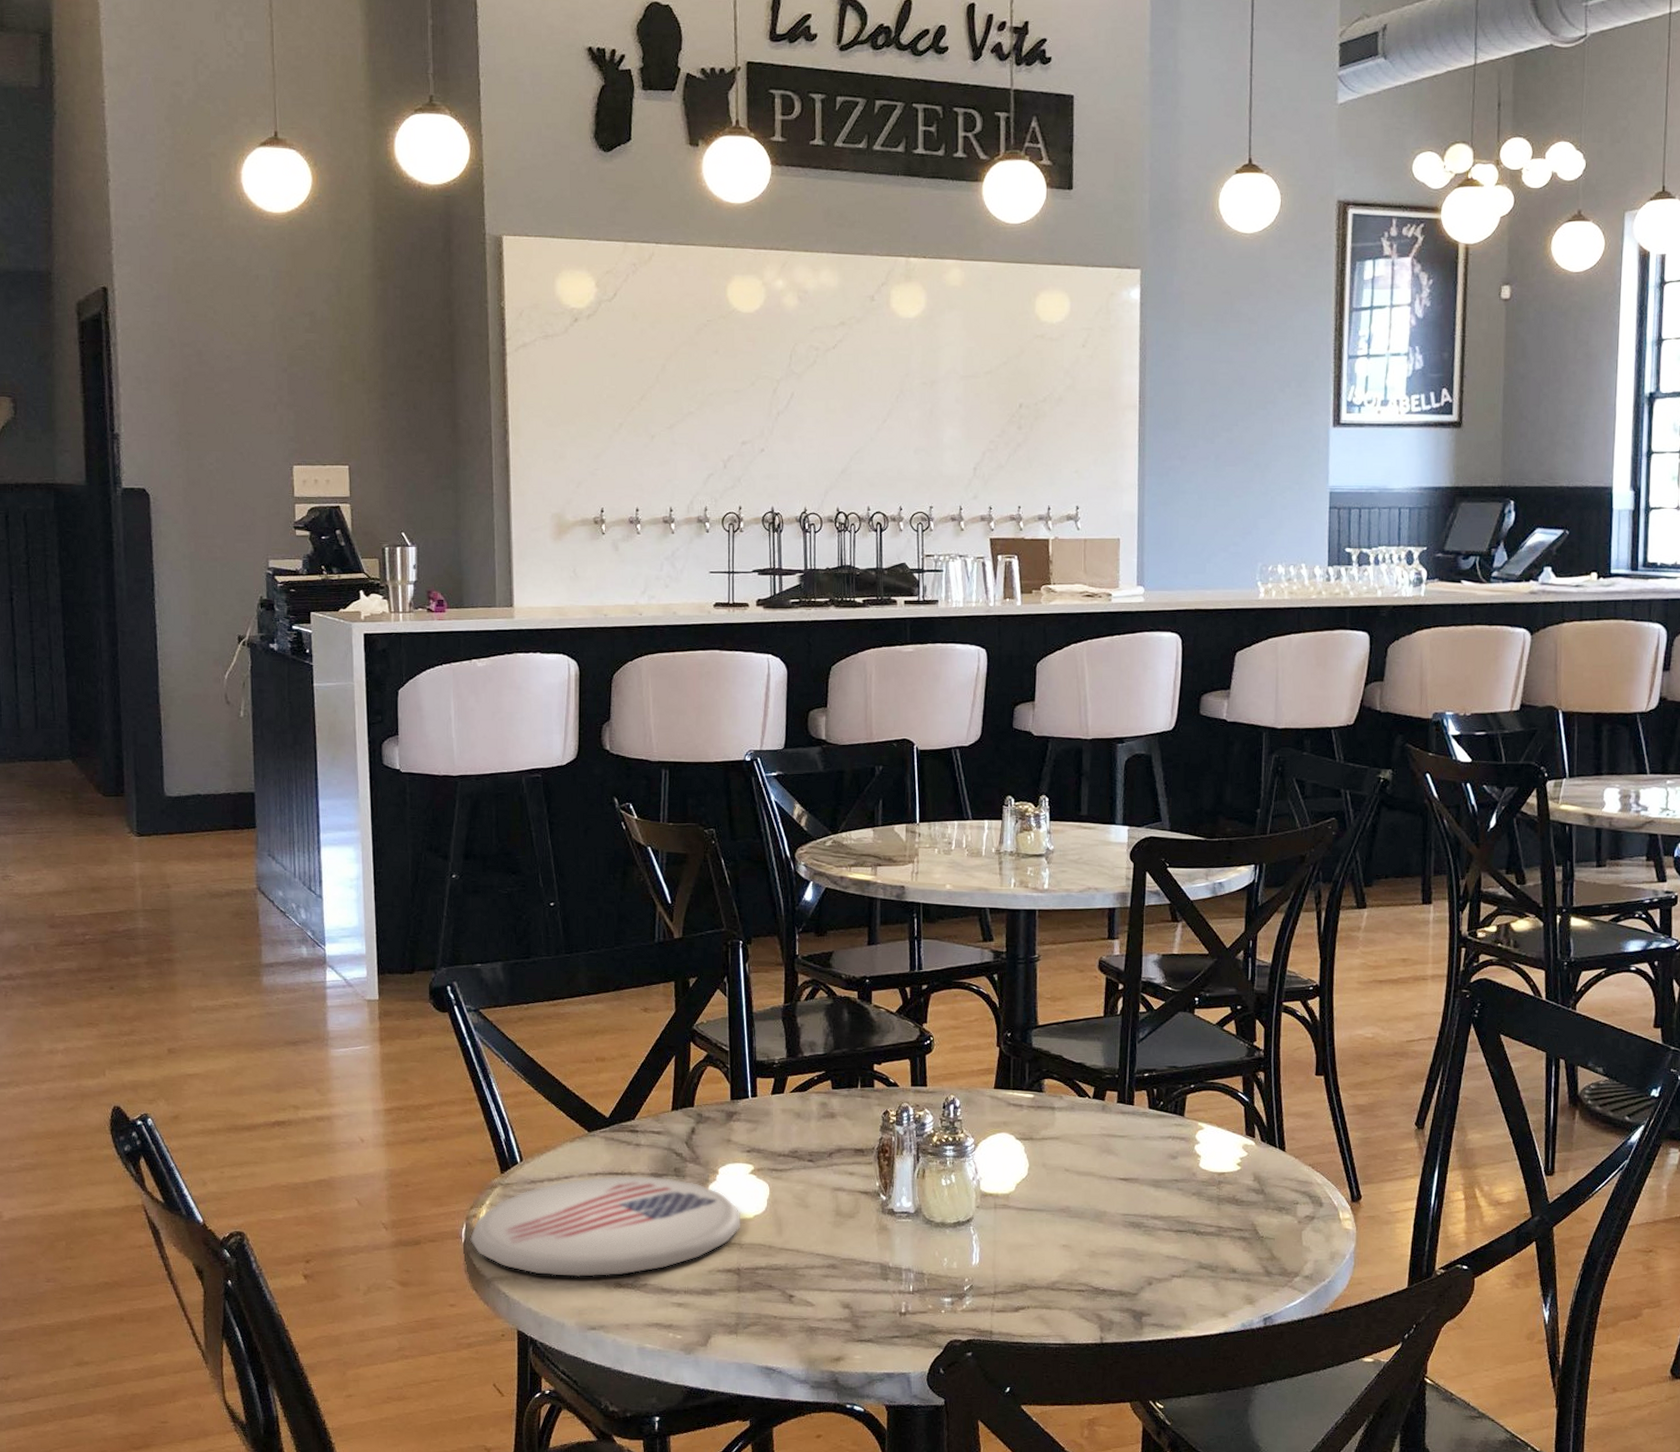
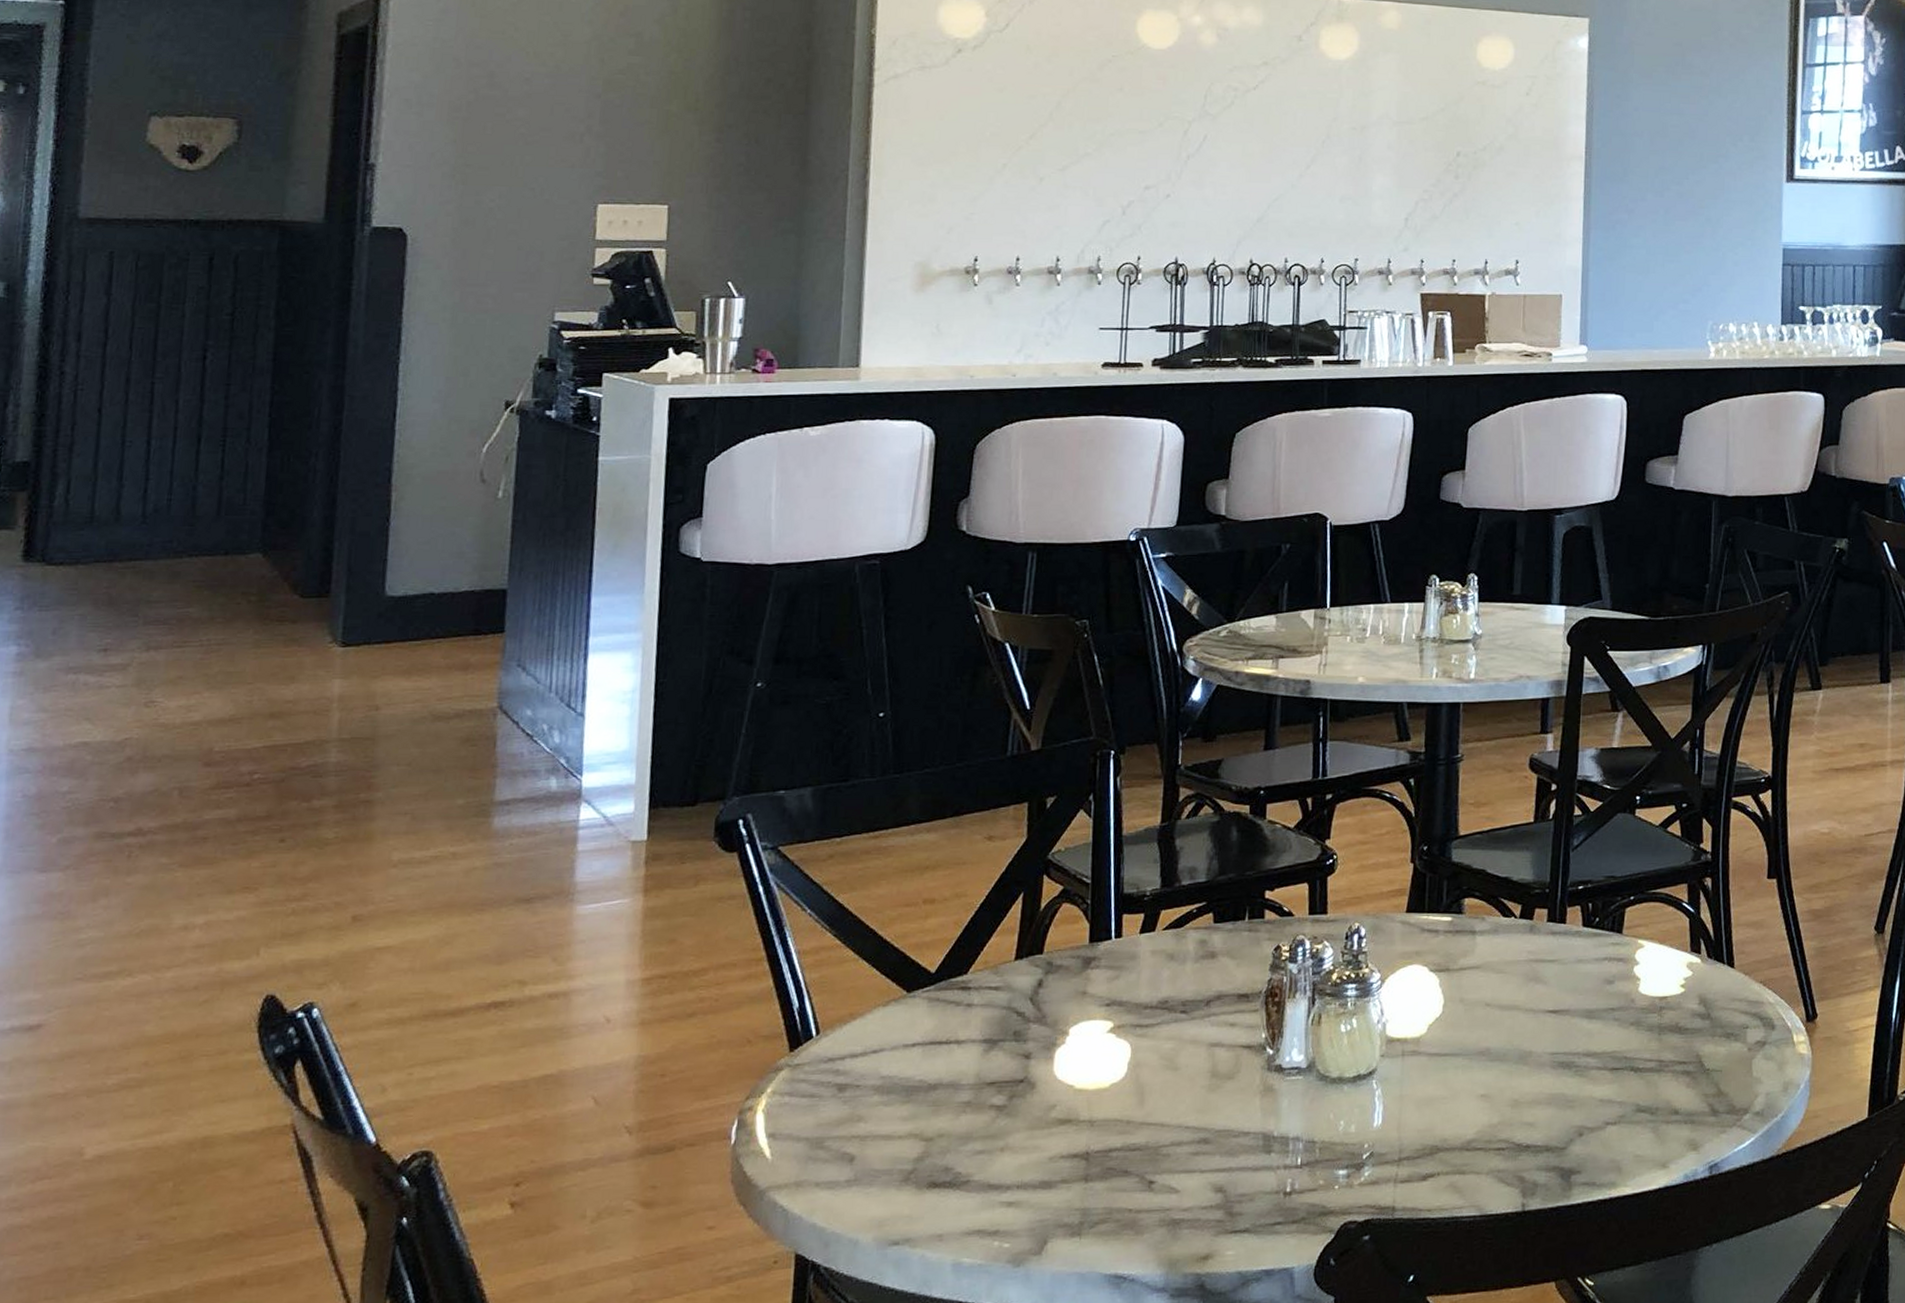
plate: present [470,1176,741,1278] -> none [741,1043,1094,1180]

